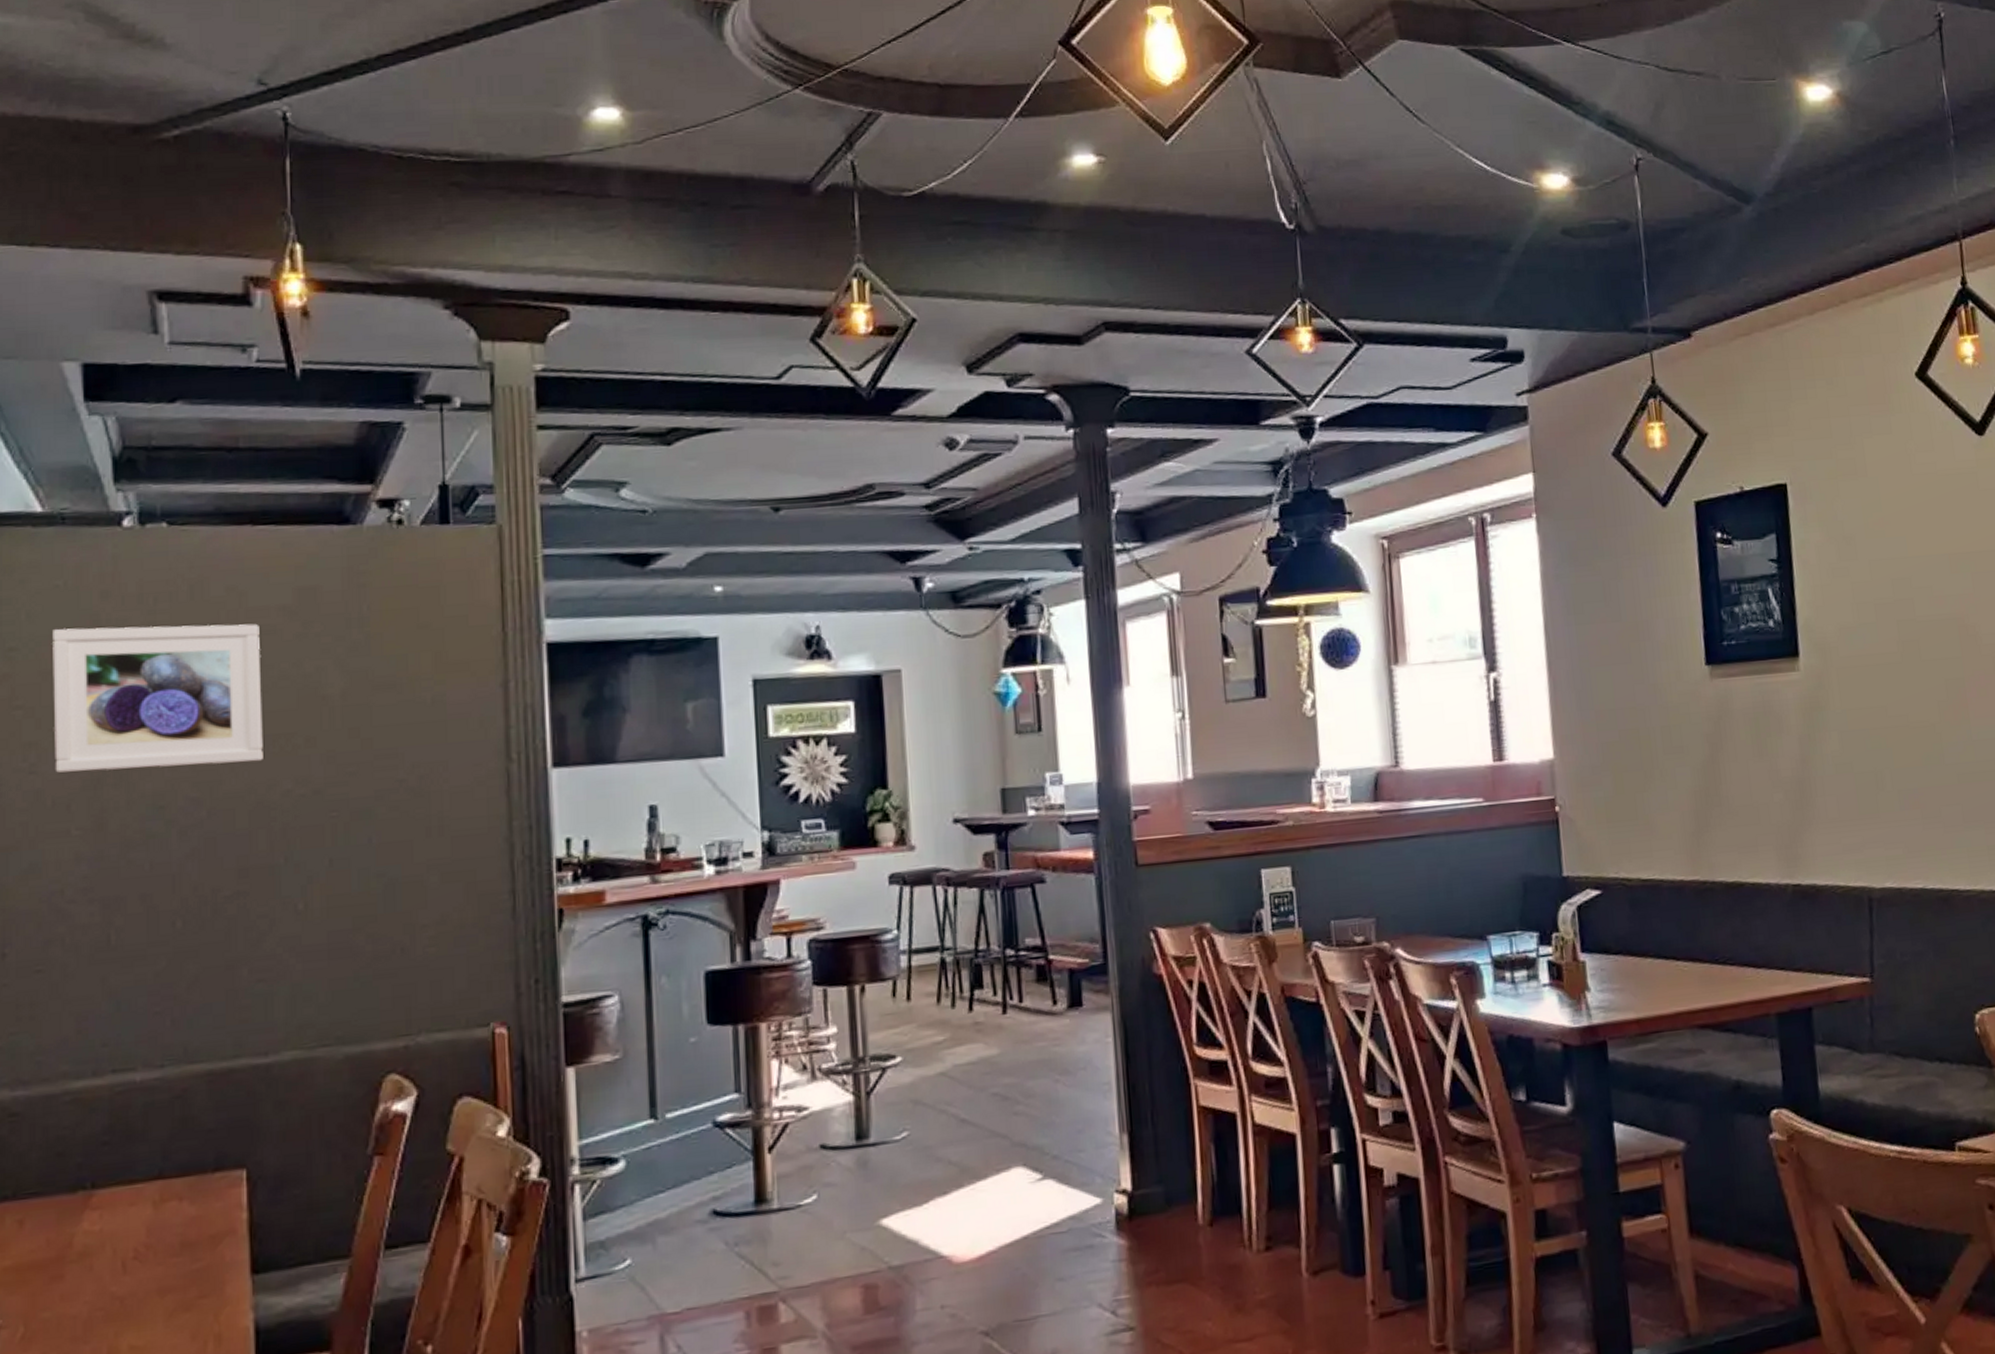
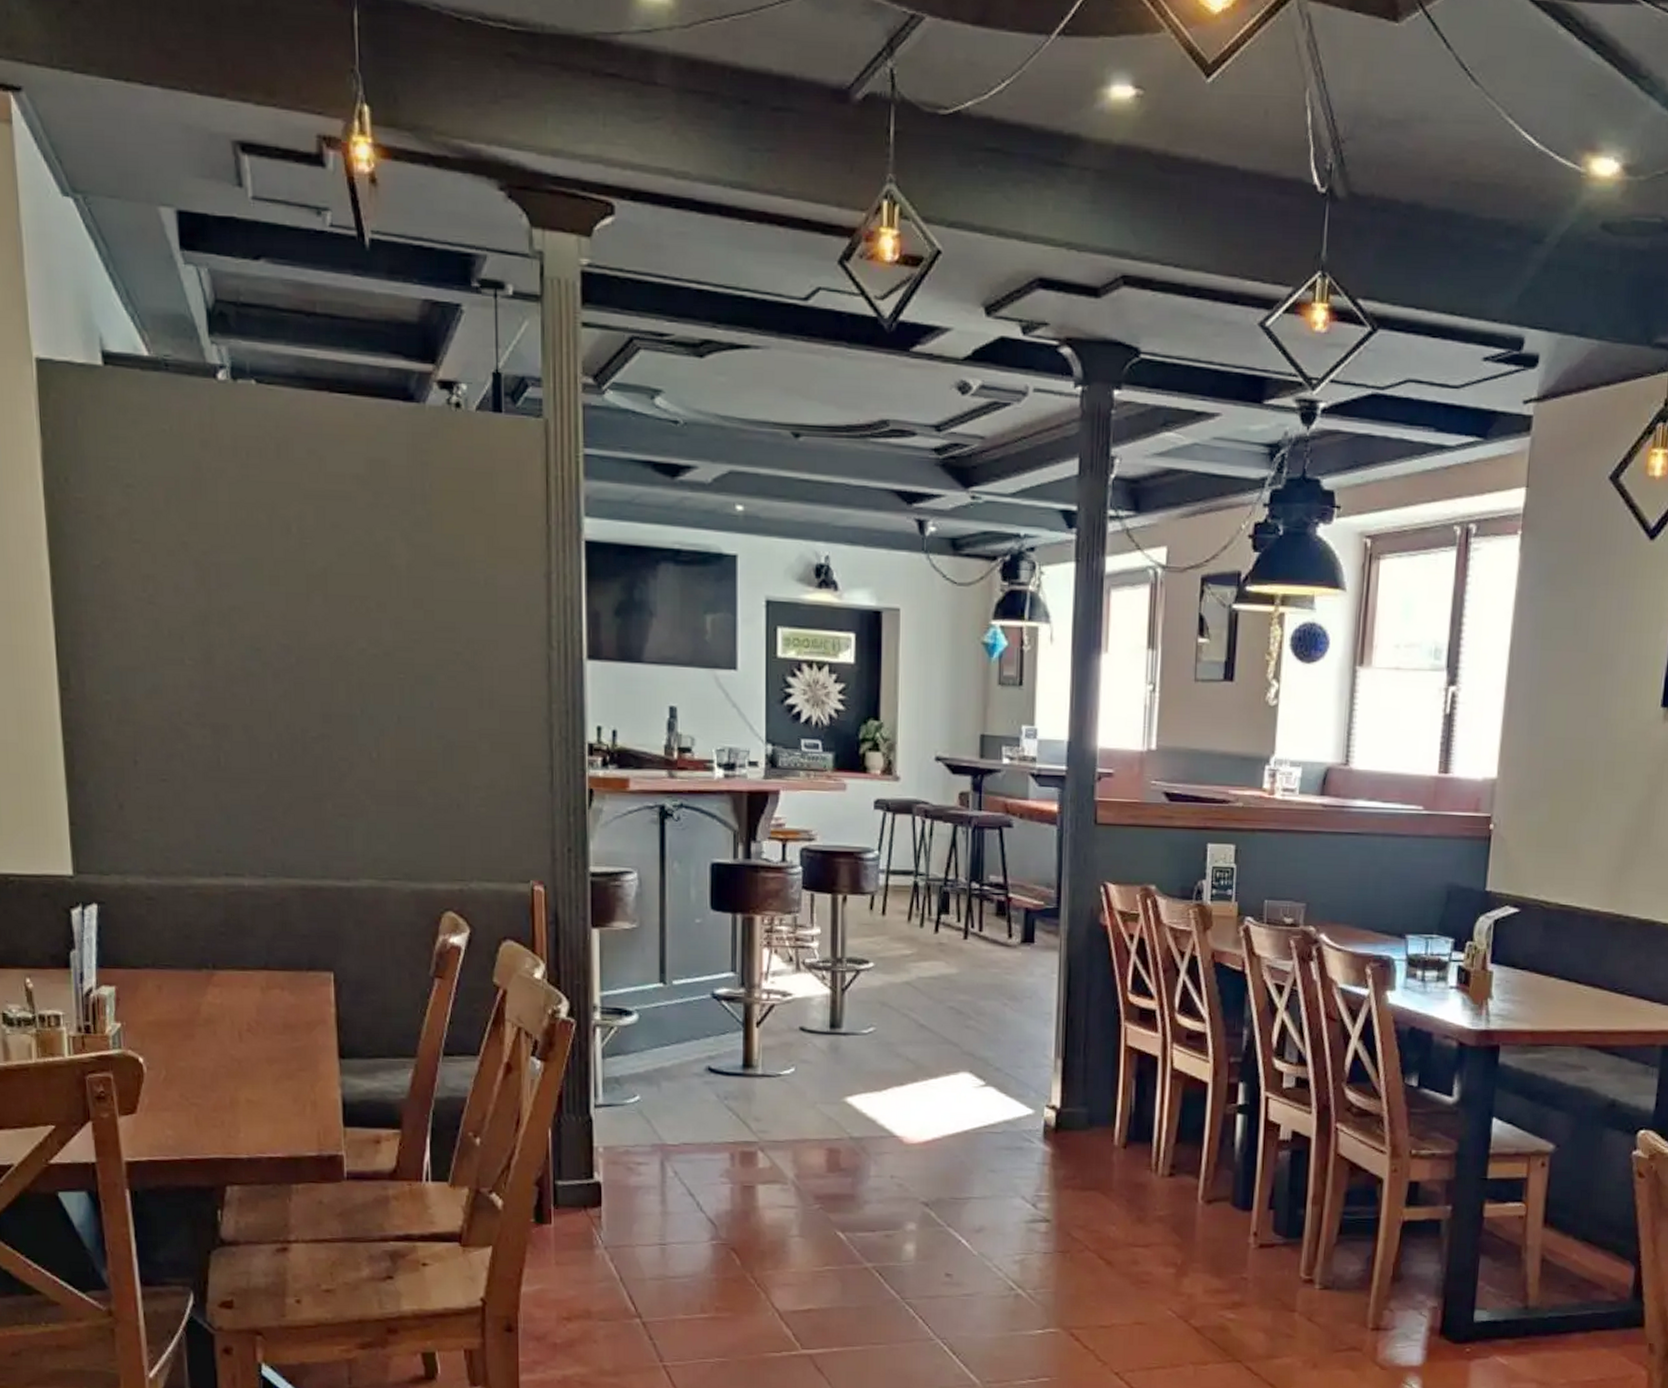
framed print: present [53,624,263,773] -> none [162,472,342,619]

